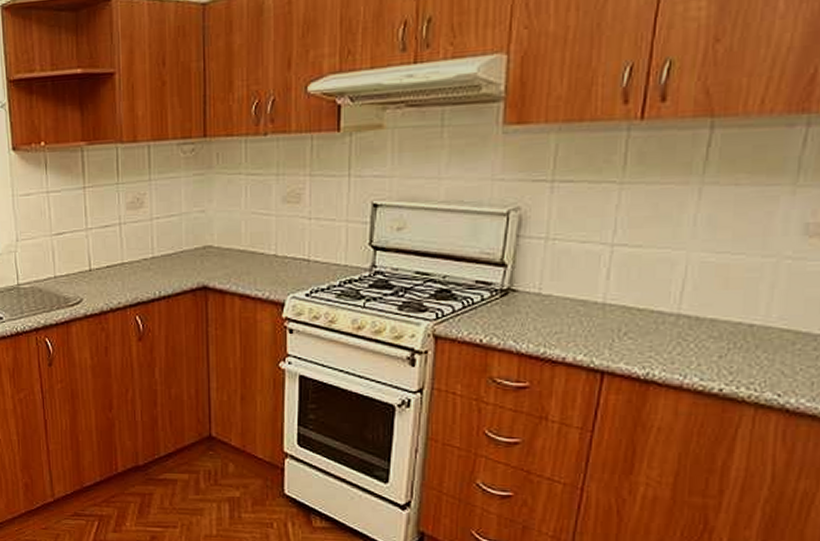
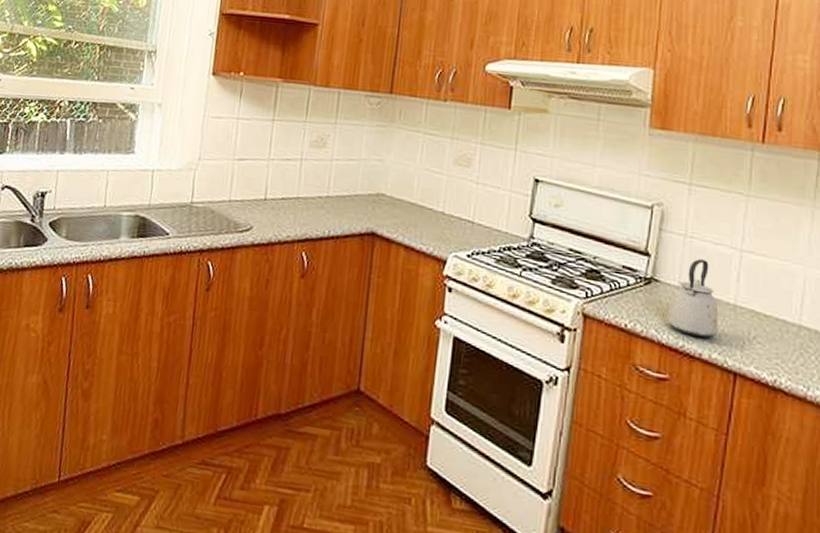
kettle: none [528,261,585,341] -> present [668,259,719,338]

